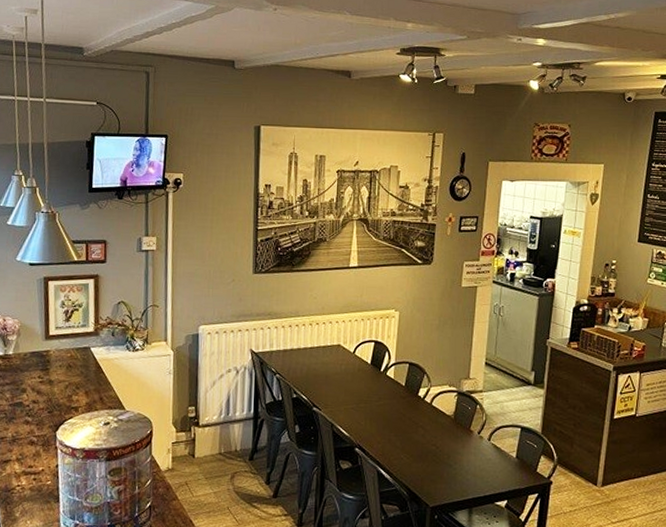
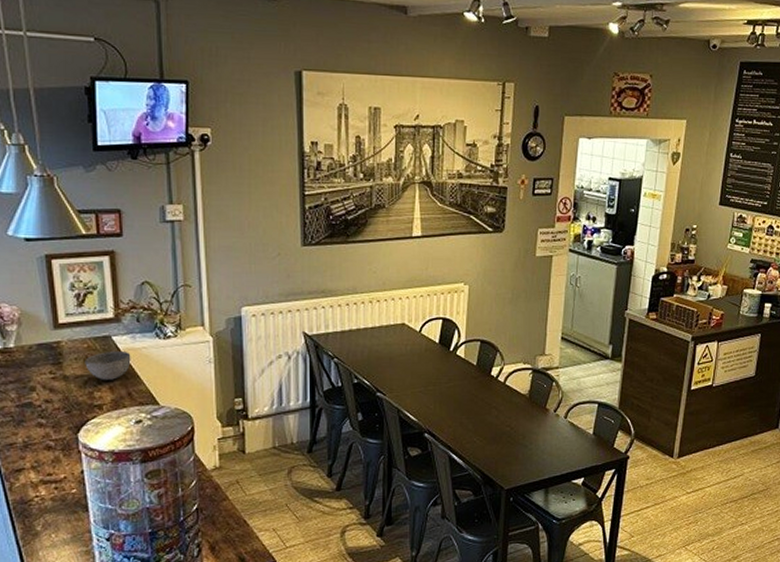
bowl: none [67,360,105,386] -> present [85,350,131,380]

